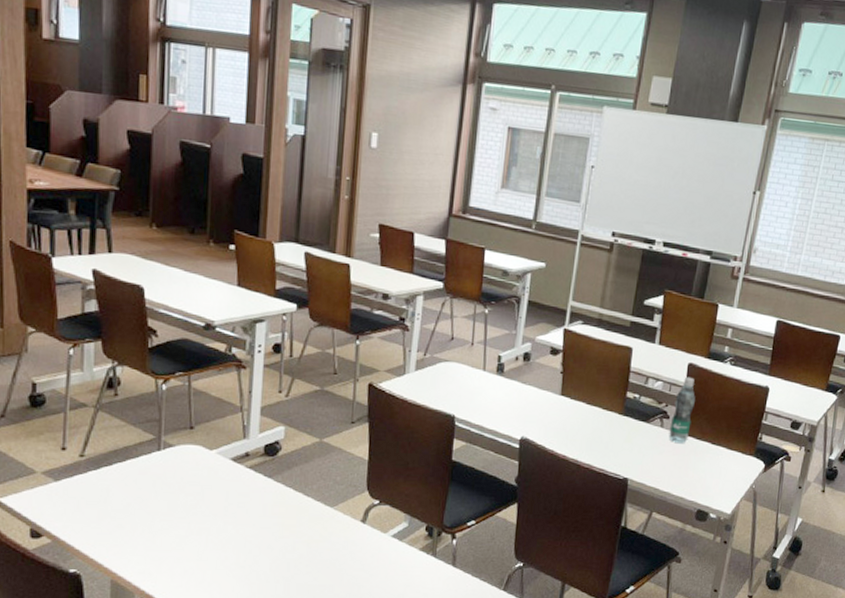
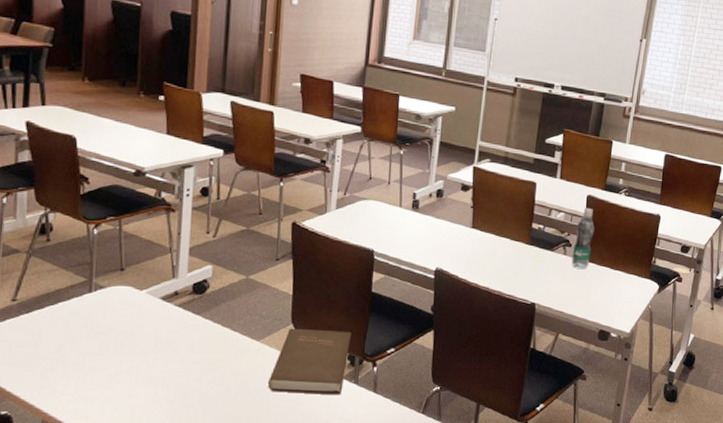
book: none [342,495,430,566] -> present [268,328,352,394]

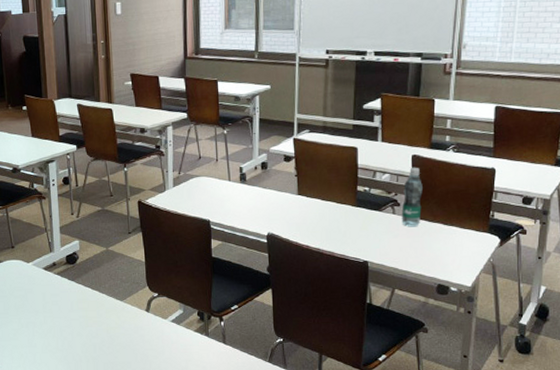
book: present [268,328,352,394] -> none [134,289,199,345]

